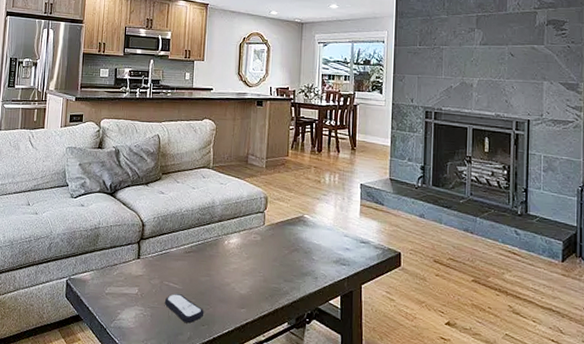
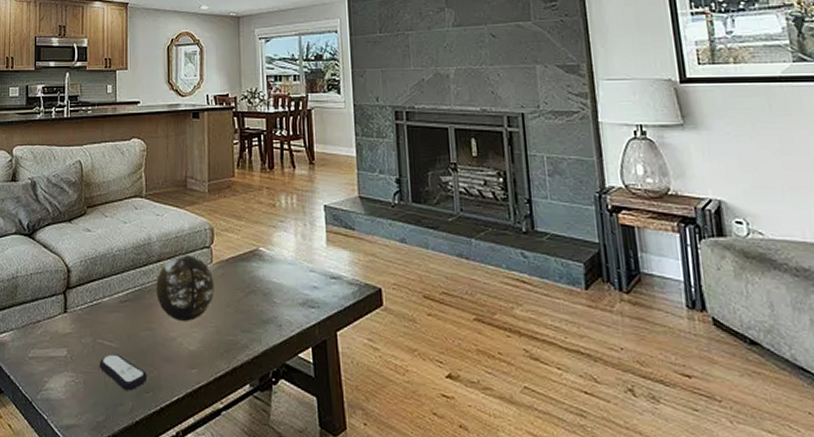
decorative orb: none [216,216,265,271] -> present [156,254,215,321]

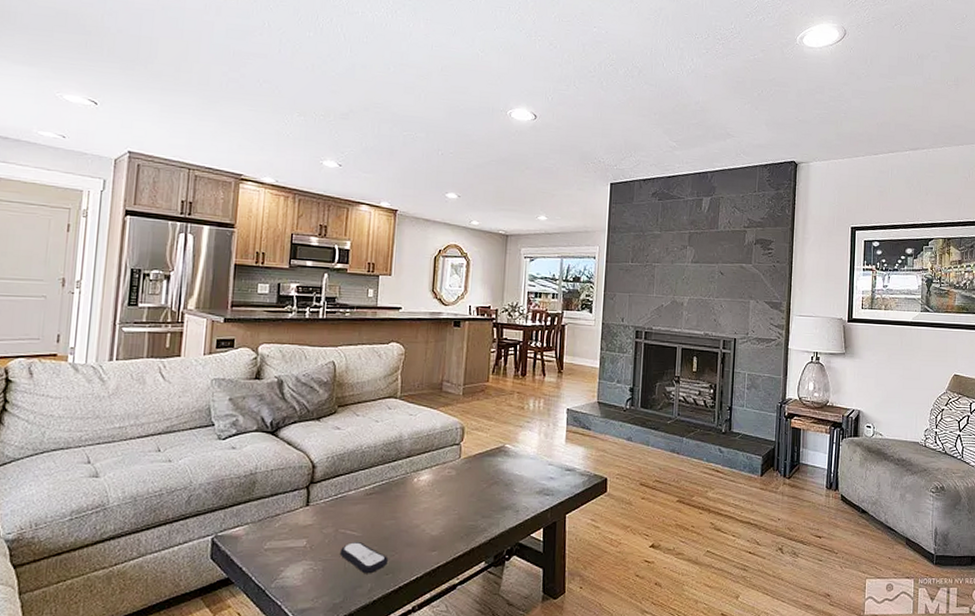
decorative orb: present [156,254,215,321] -> none [403,450,461,510]

